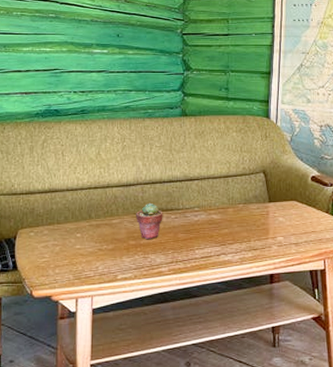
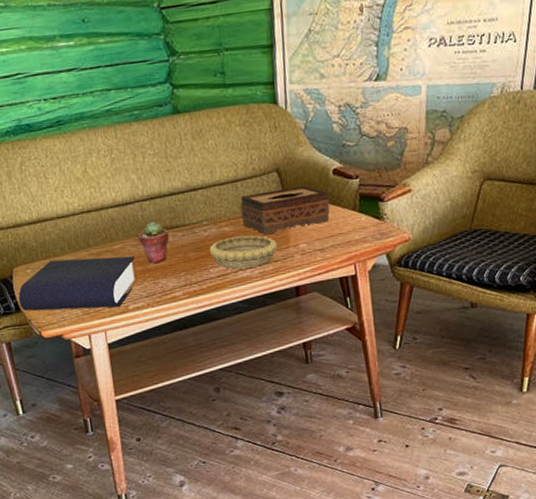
book: none [17,226,130,276] -> present [18,256,137,311]
decorative bowl: none [197,224,258,253] -> present [209,235,278,269]
tissue box: none [229,187,307,225] -> present [240,185,330,235]

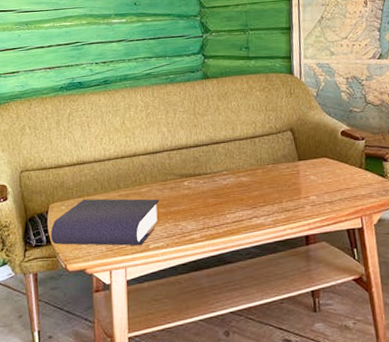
potted succulent: present [137,221,169,263] -> none [163,169,192,206]
decorative bowl: present [209,235,278,269] -> none [227,186,290,216]
tissue box: present [240,185,330,235] -> none [257,144,339,186]

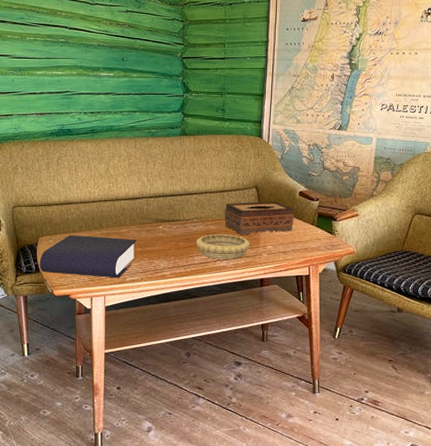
decorative bowl: none [227,186,290,216] -> present [196,234,250,259]
tissue box: none [257,144,339,186] -> present [224,201,294,235]

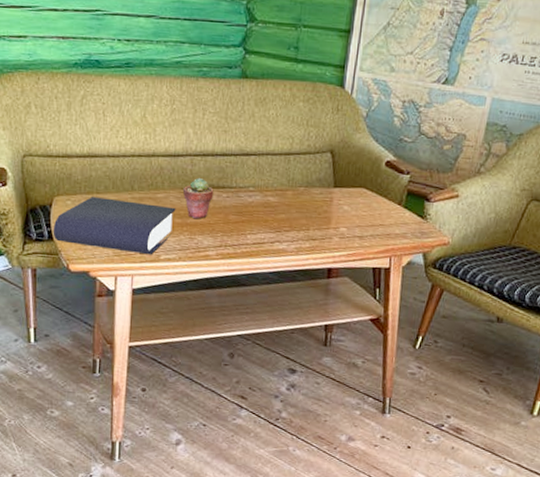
potted succulent: none [141,214,166,246] -> present [182,177,214,219]
decorative bowl: present [196,234,250,259] -> none [250,208,319,242]
tissue box: present [224,201,294,235] -> none [288,169,378,212]

